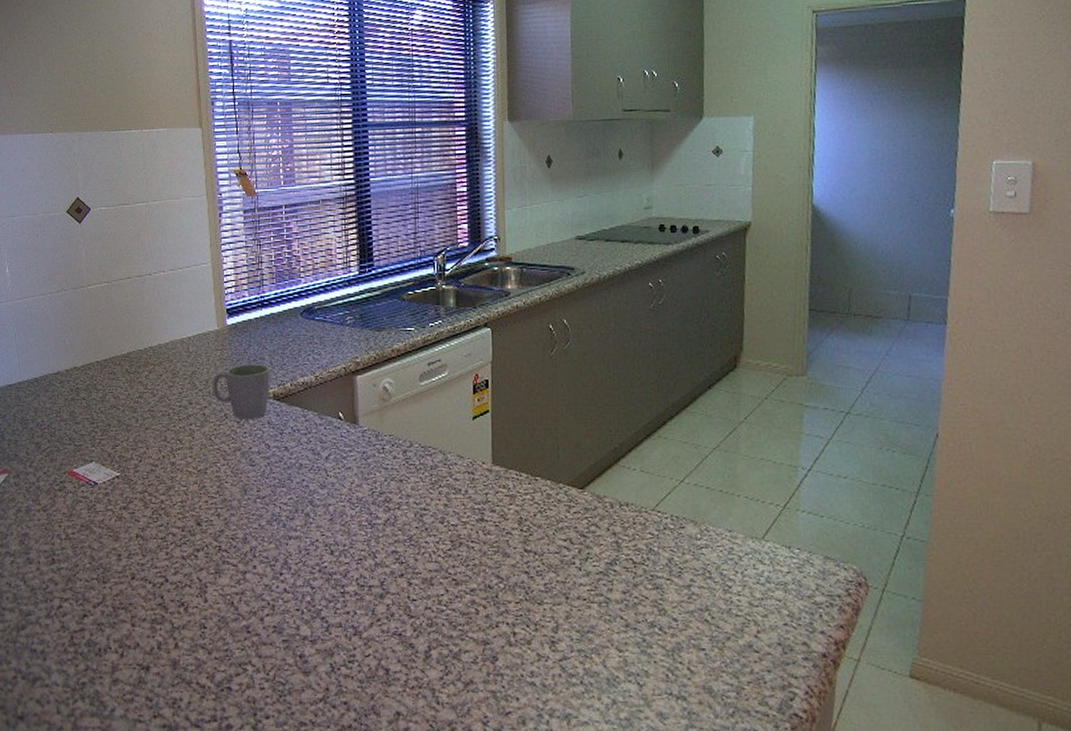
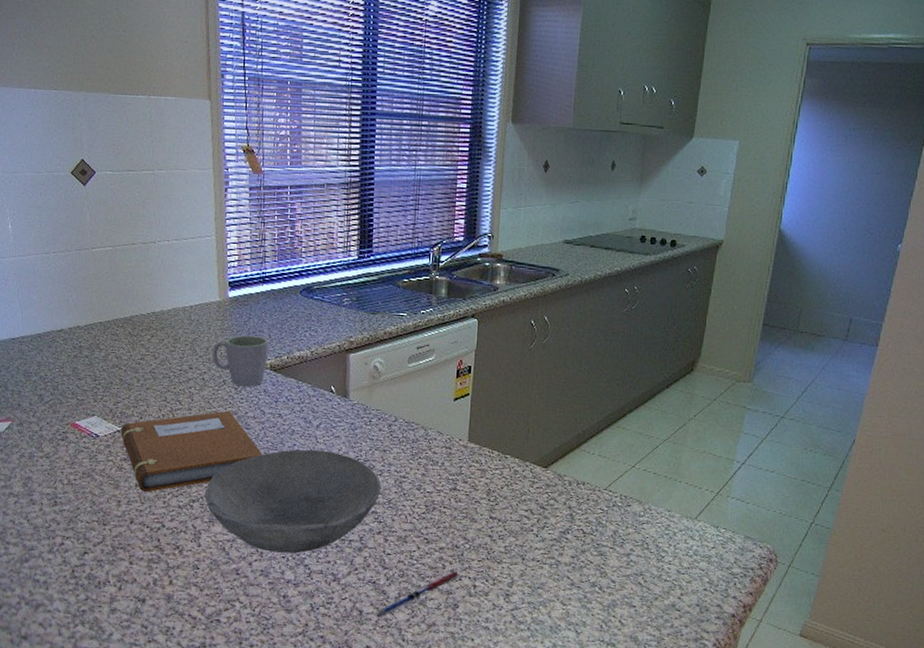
notebook: none [119,447,270,544] -> present [120,410,263,493]
bowl: none [209,484,401,605] -> present [204,449,382,554]
pen: none [403,616,497,677] -> present [375,571,460,618]

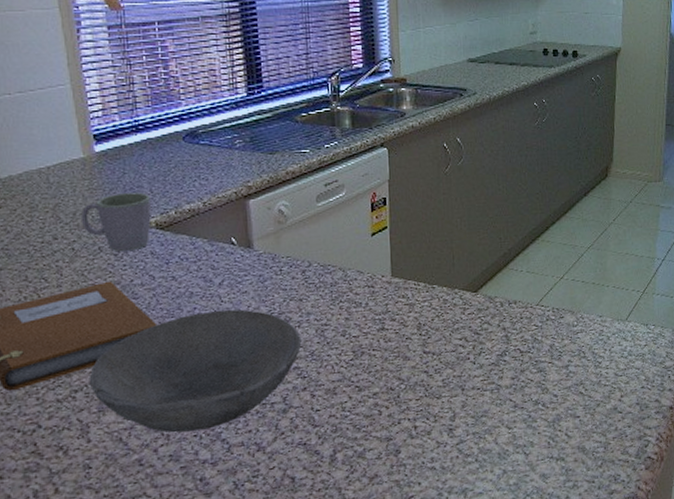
pen: present [375,571,460,618] -> none [309,415,399,481]

